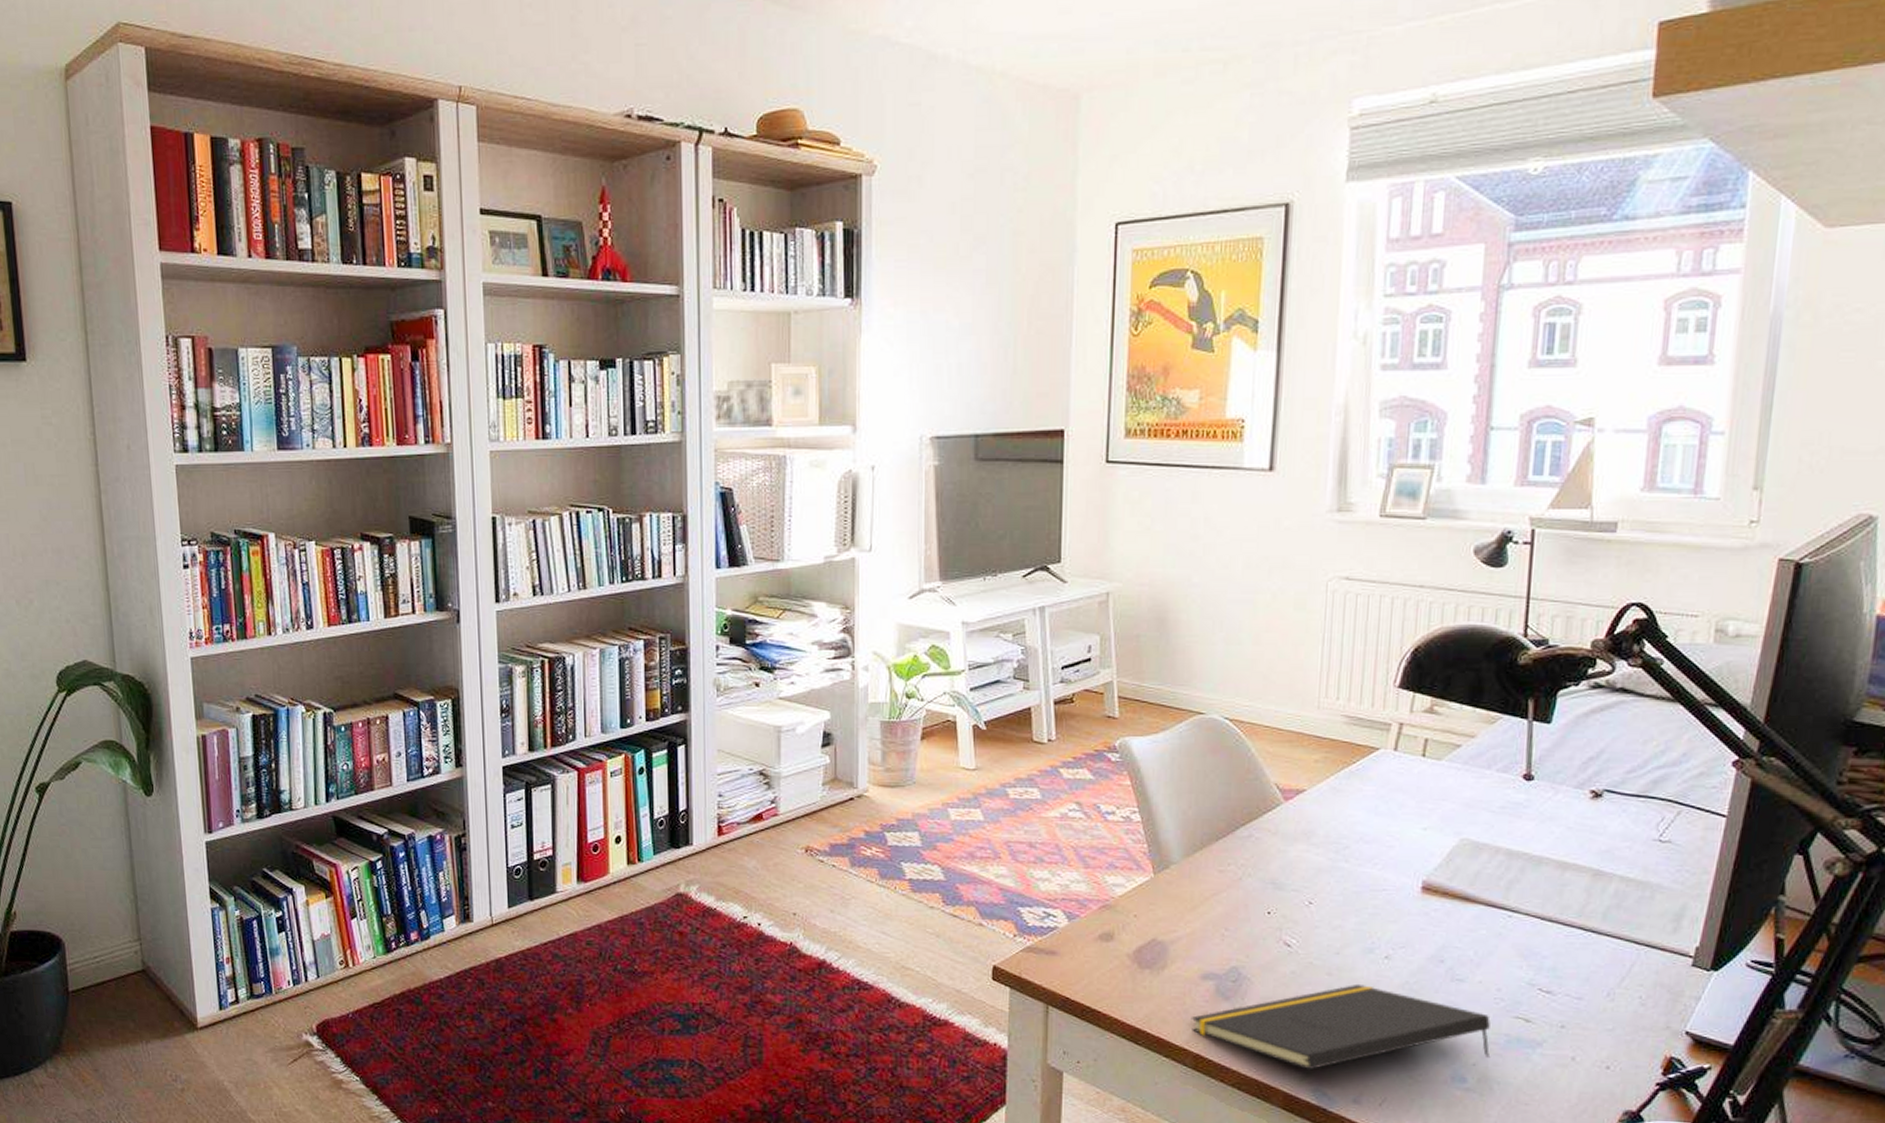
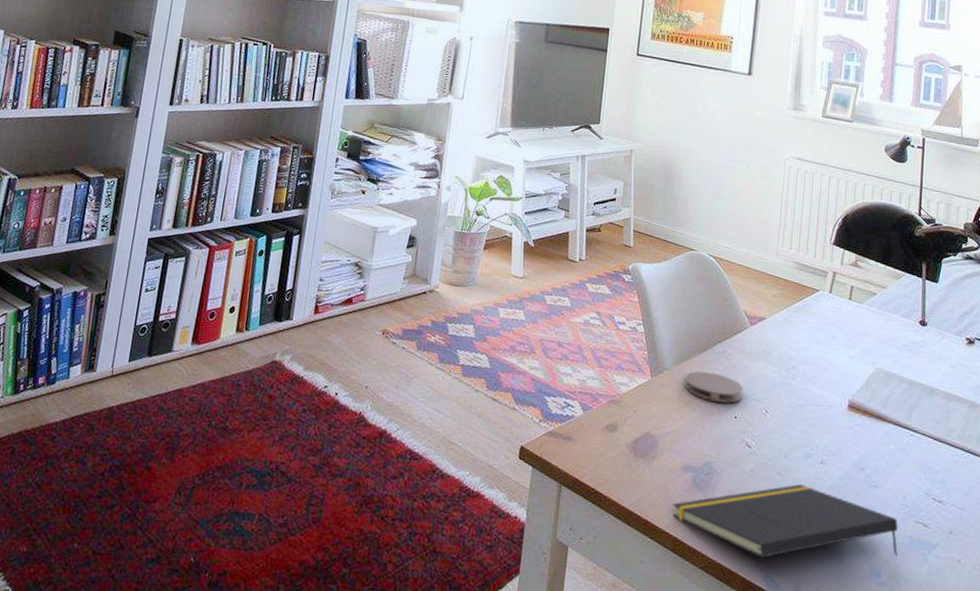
coaster: none [1198,861,1279,898] -> present [684,371,744,404]

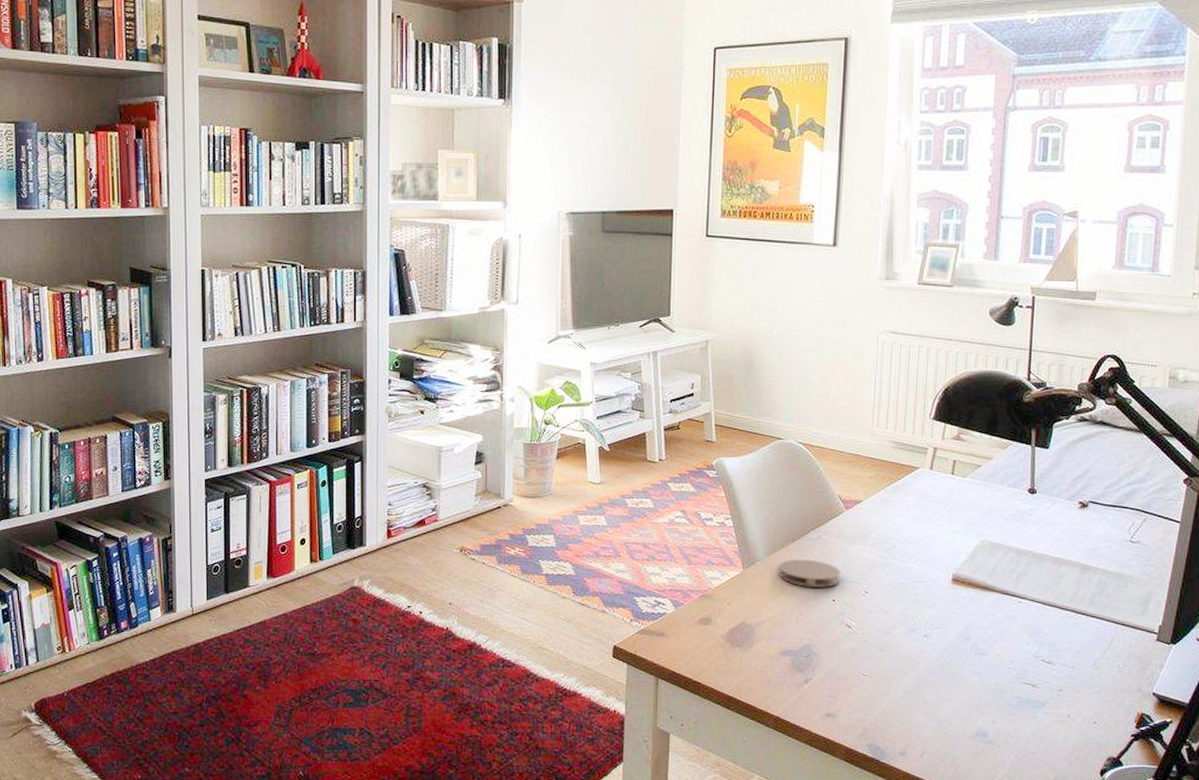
notepad: present [672,483,899,559] -> none [772,657,1006,729]

